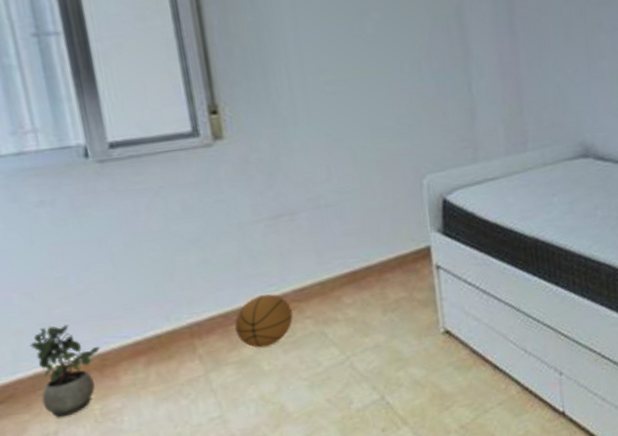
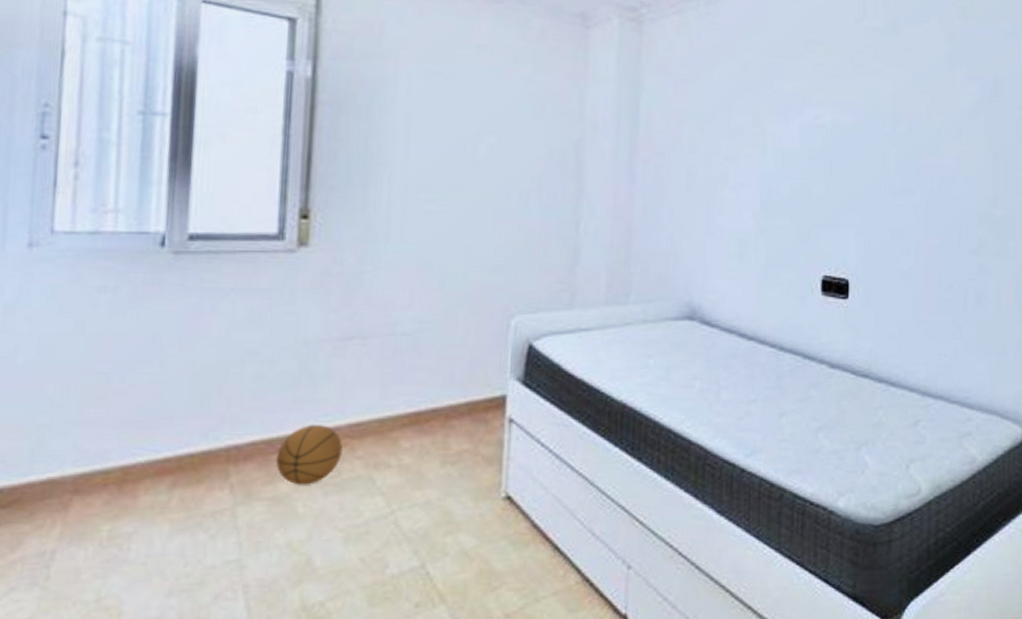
potted plant: present [29,324,100,418] -> none [47,426,125,535]

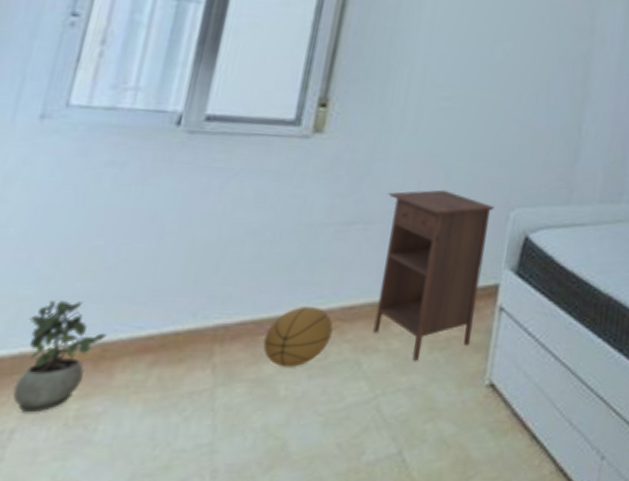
potted plant: none [47,426,125,535] -> present [12,299,107,413]
nightstand: none [382,299,494,475] -> present [373,189,495,361]

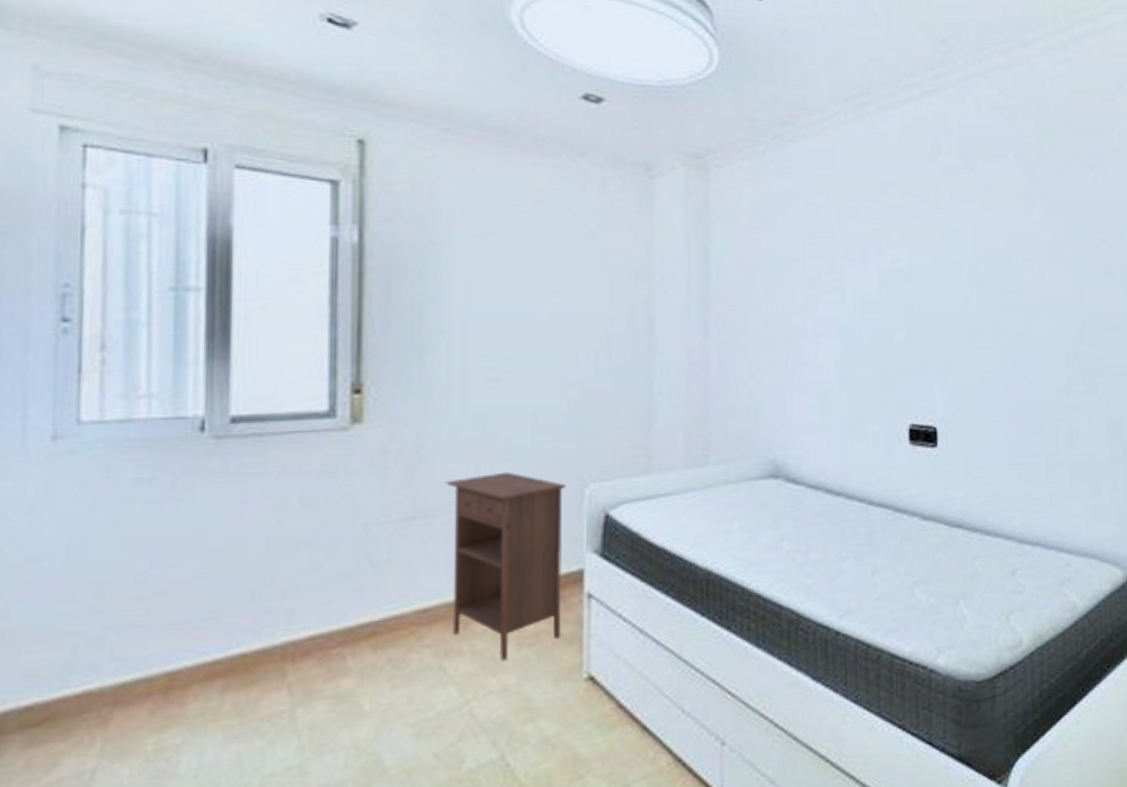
potted plant: present [12,299,107,413] -> none [85,631,170,752]
basketball: present [263,307,333,367] -> none [338,613,409,680]

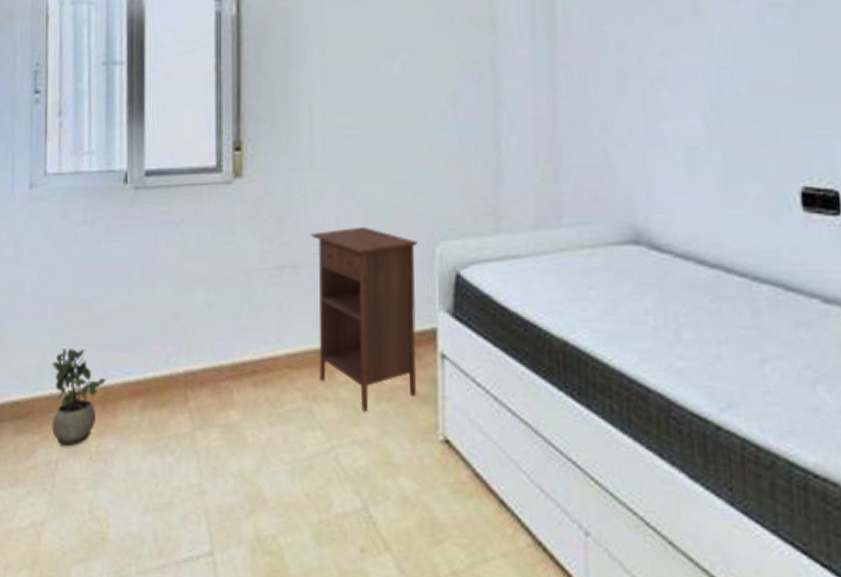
potted plant: none [85,631,170,752] -> present [51,347,106,447]

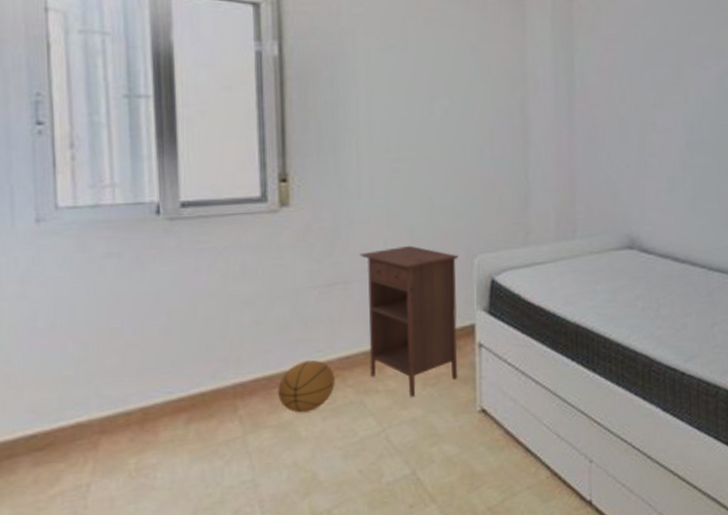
potted plant: present [51,347,106,447] -> none [76,376,144,470]
basketball: none [227,354,283,414] -> present [278,360,335,413]

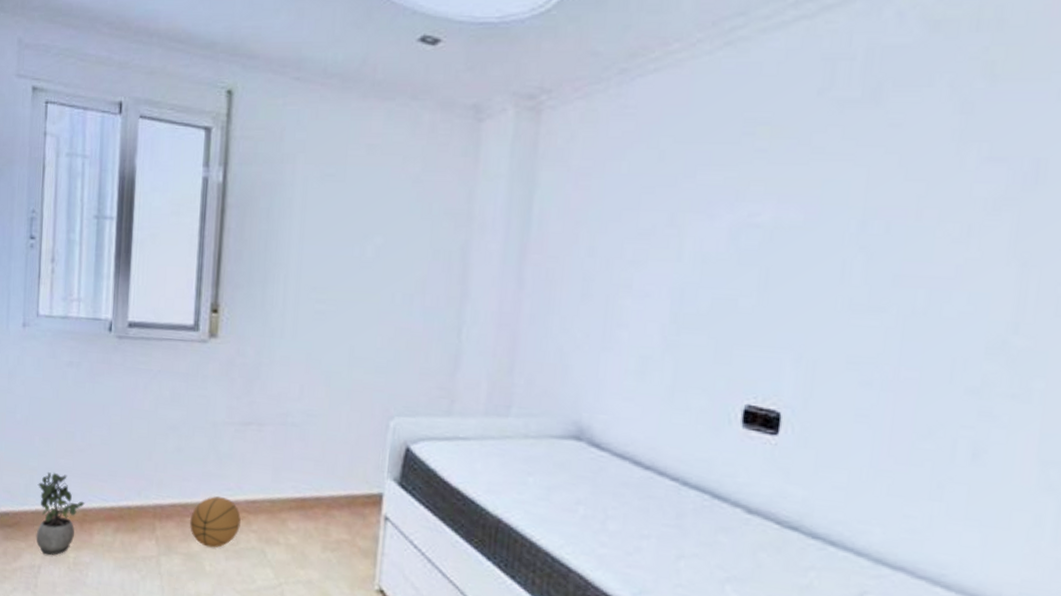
potted plant: none [76,376,144,470] -> present [36,472,85,555]
nightstand: present [359,245,459,397] -> none [273,395,374,558]

